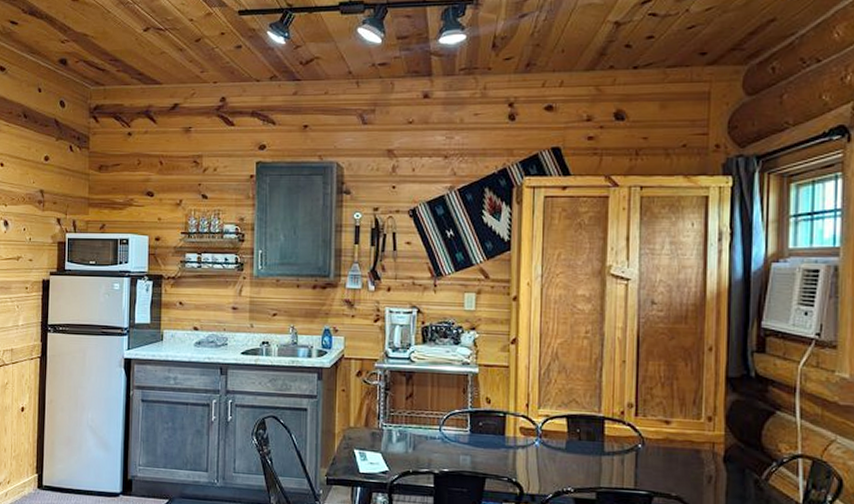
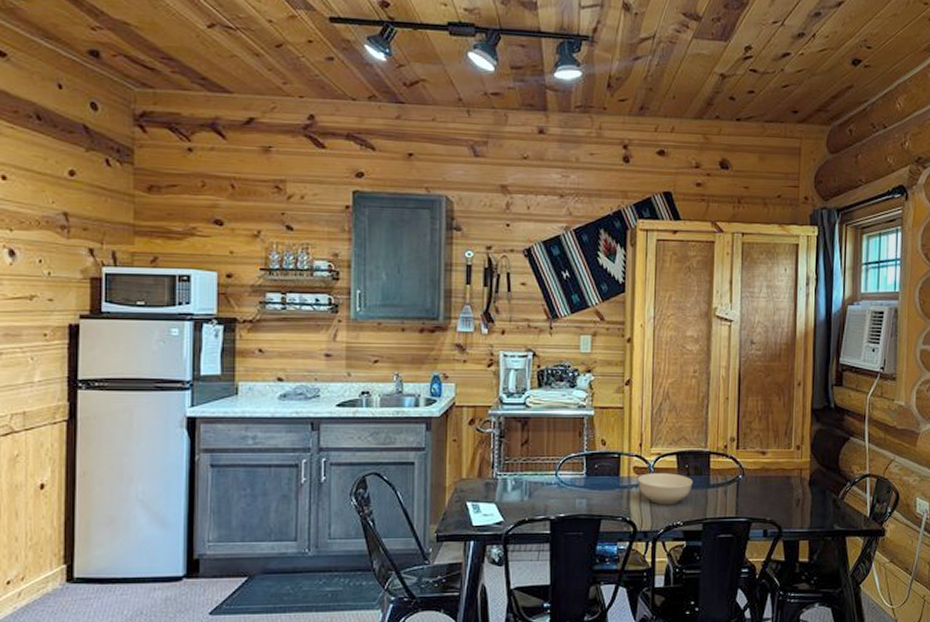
bowl: none [523,435,585,470] -> present [637,473,693,505]

